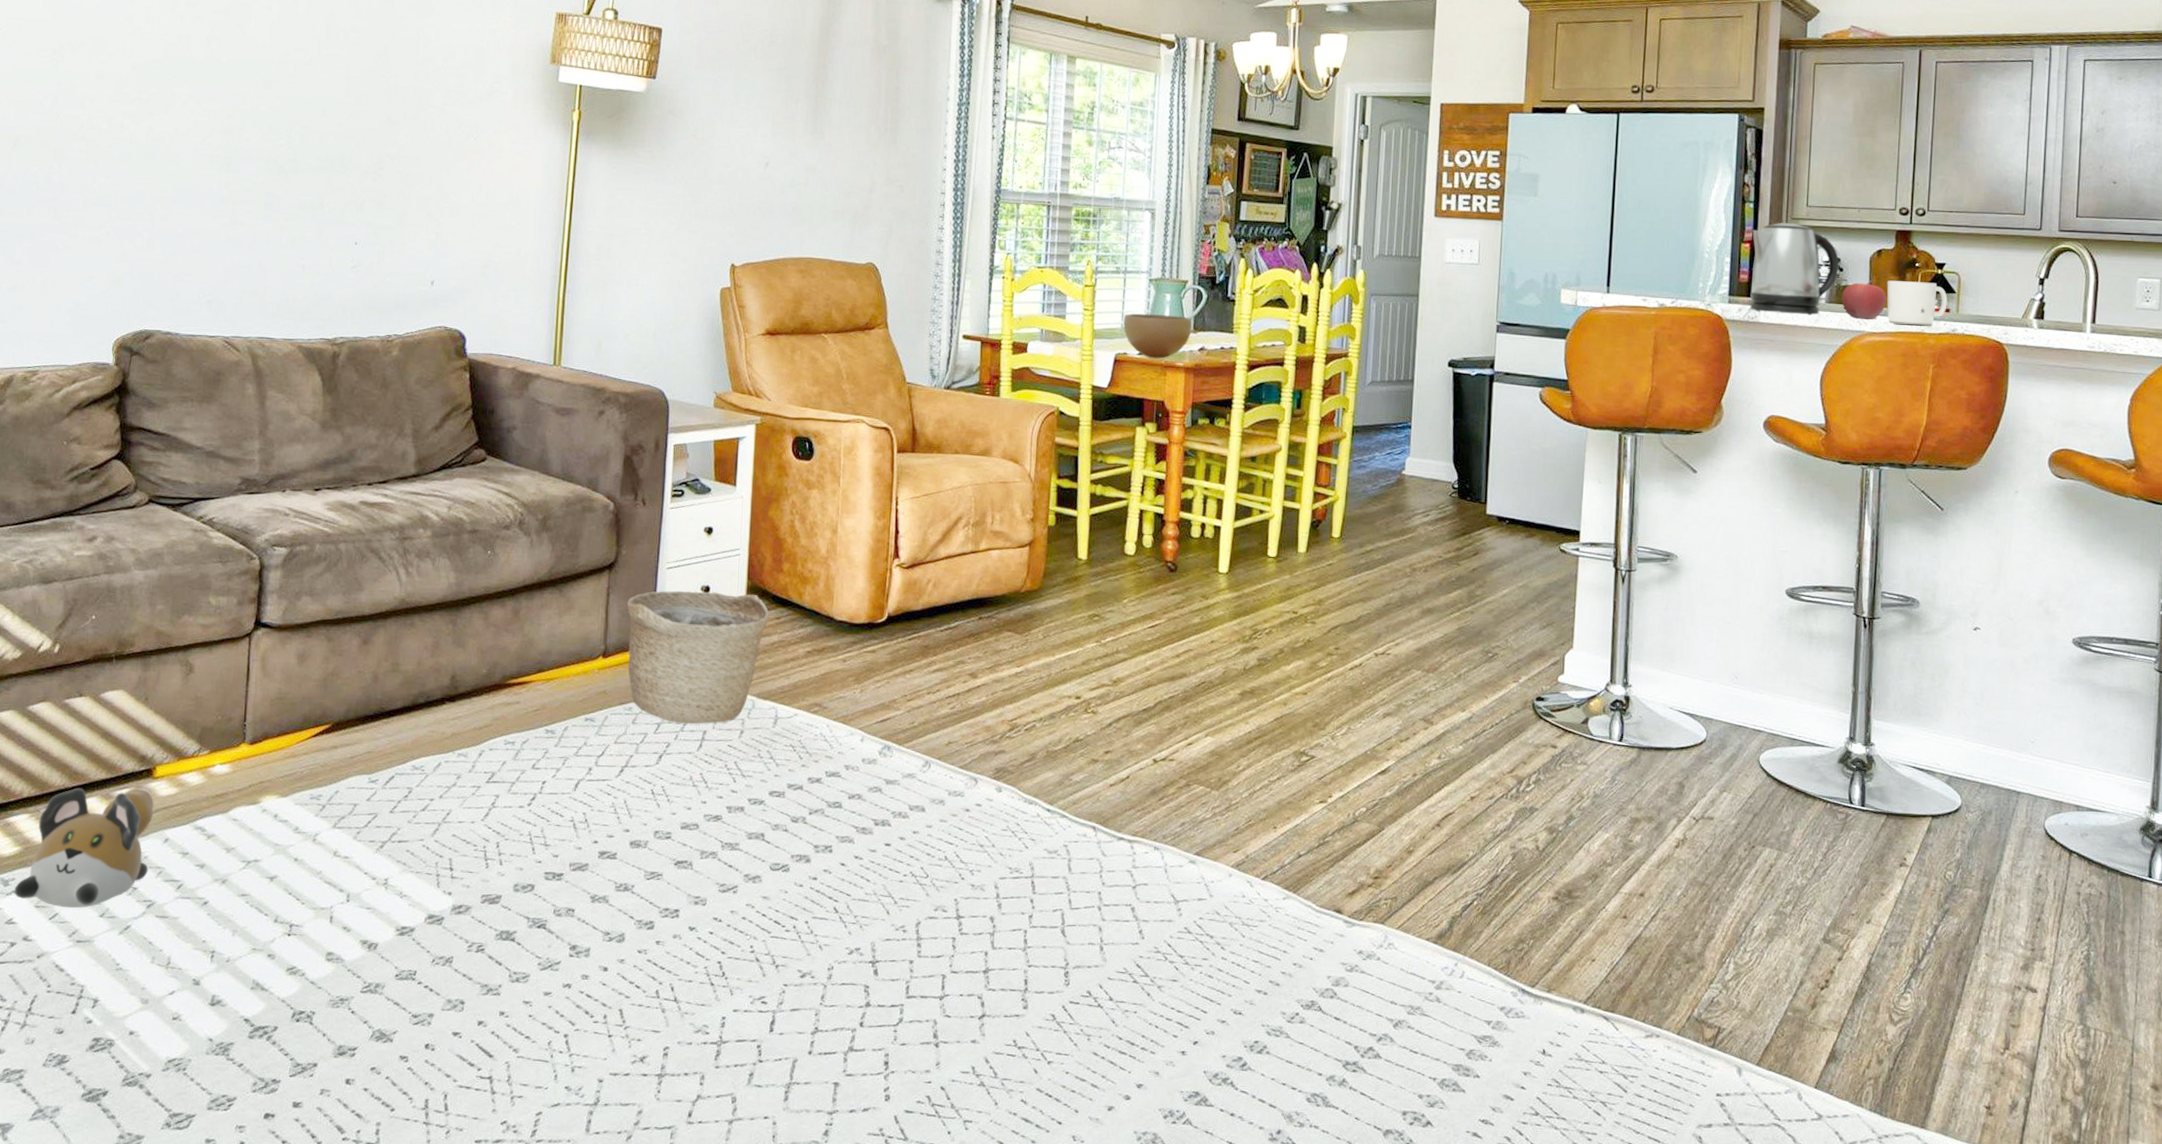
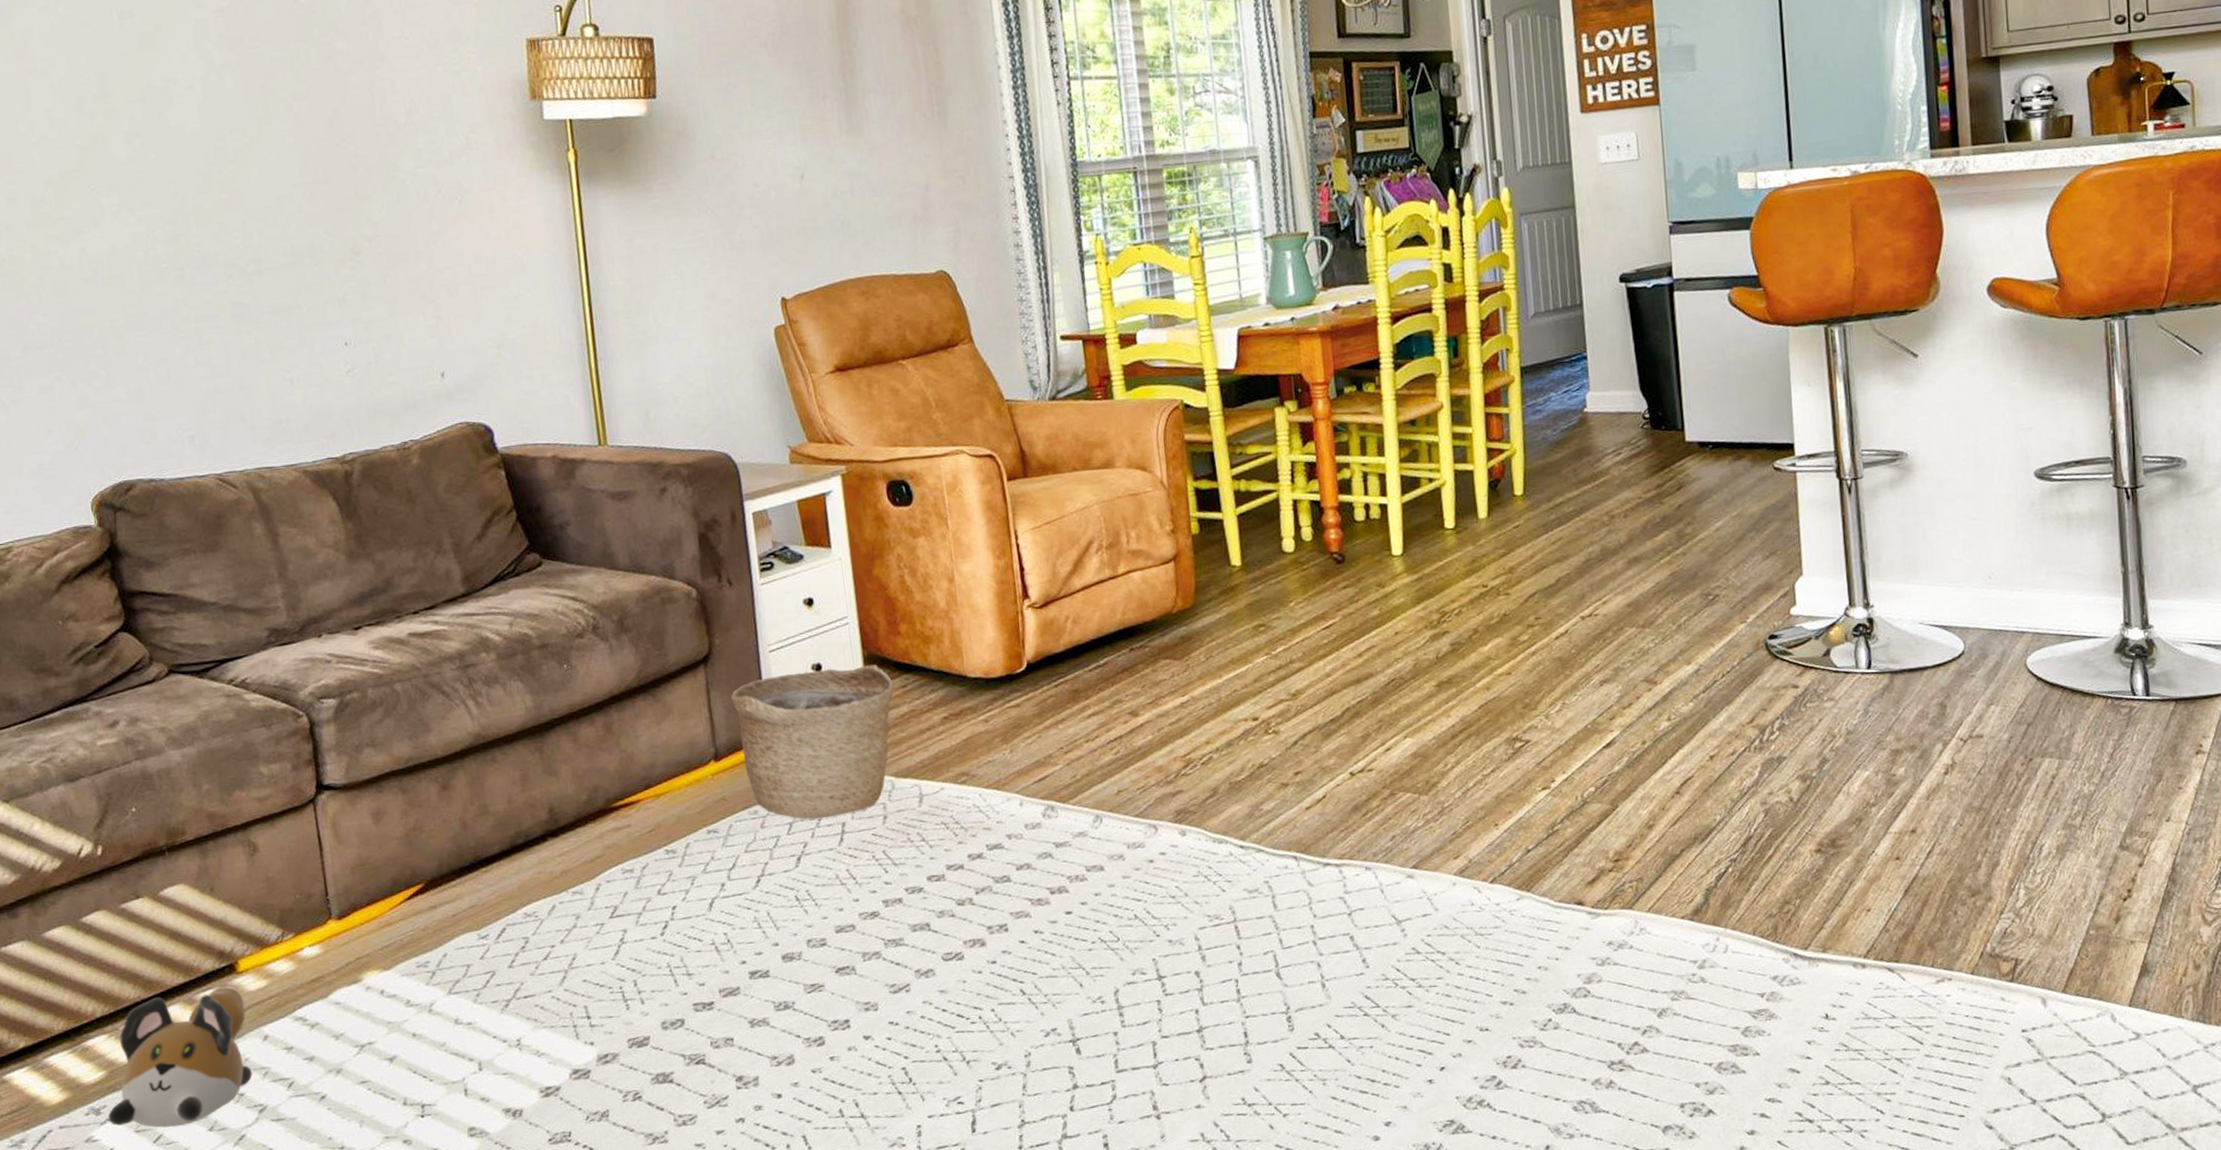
bowl: present [1123,313,1193,359] -> none [1240,274,1322,328]
kettle: present [1750,223,1840,316] -> none [1948,53,2053,163]
fruit: present [1842,280,1887,320] -> none [2060,104,2112,154]
mug: present [1887,280,1948,326] -> none [2109,96,2182,151]

